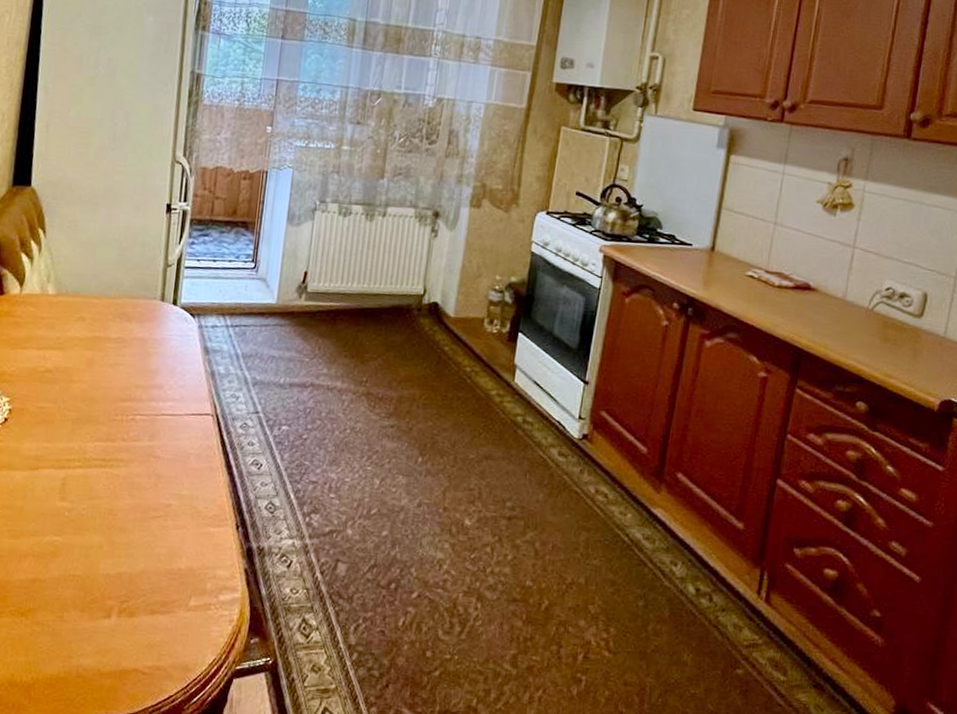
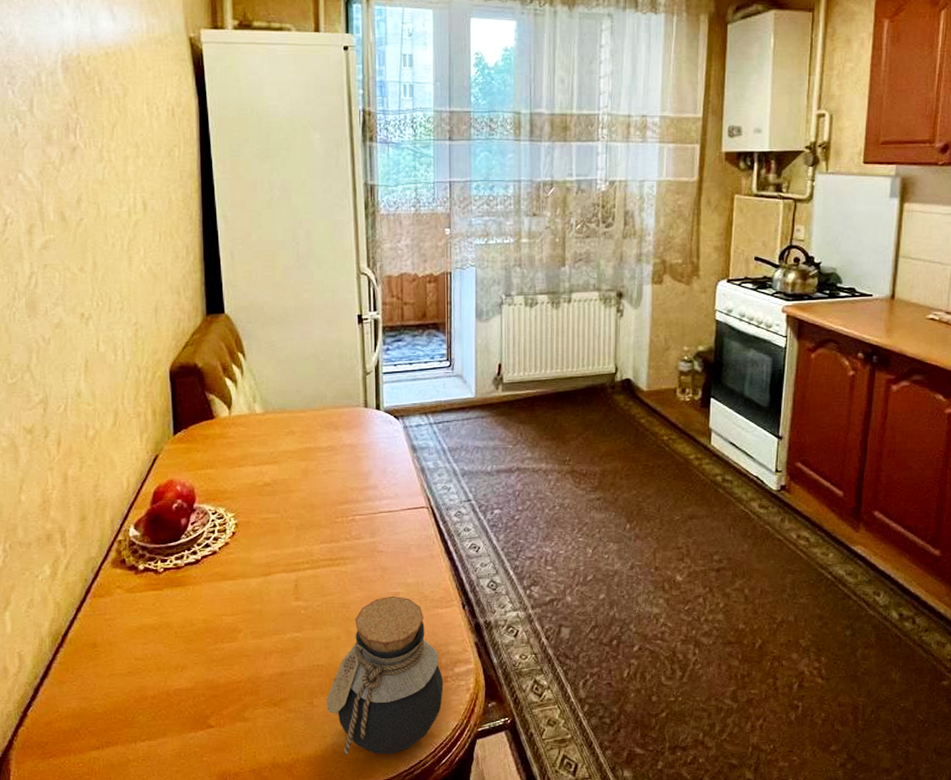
jar: none [76,507,206,686] -> present [326,595,444,755]

